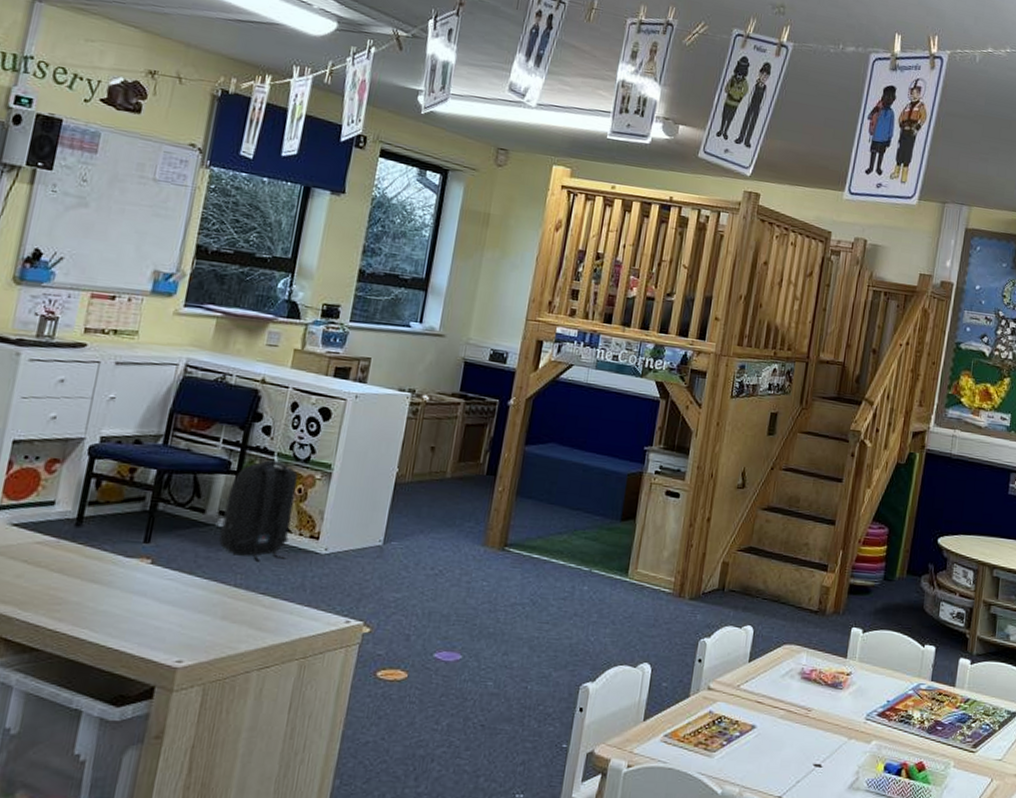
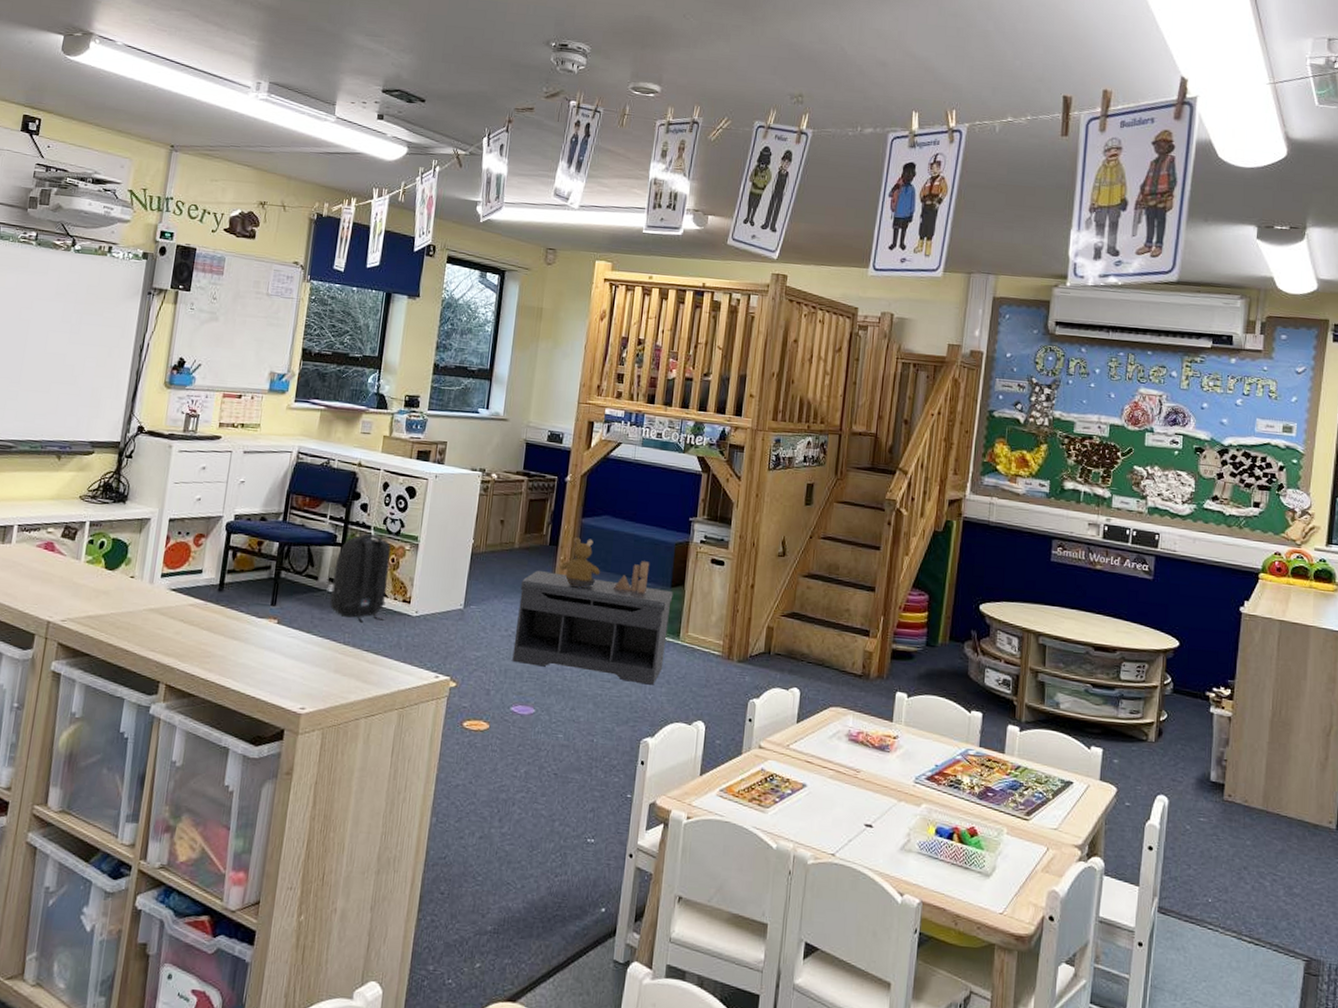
bench: none [438,503,624,626] -> present [512,571,674,685]
bear: none [497,467,544,522] -> present [560,537,601,589]
wooden block set: none [556,492,599,528] -> present [613,561,650,594]

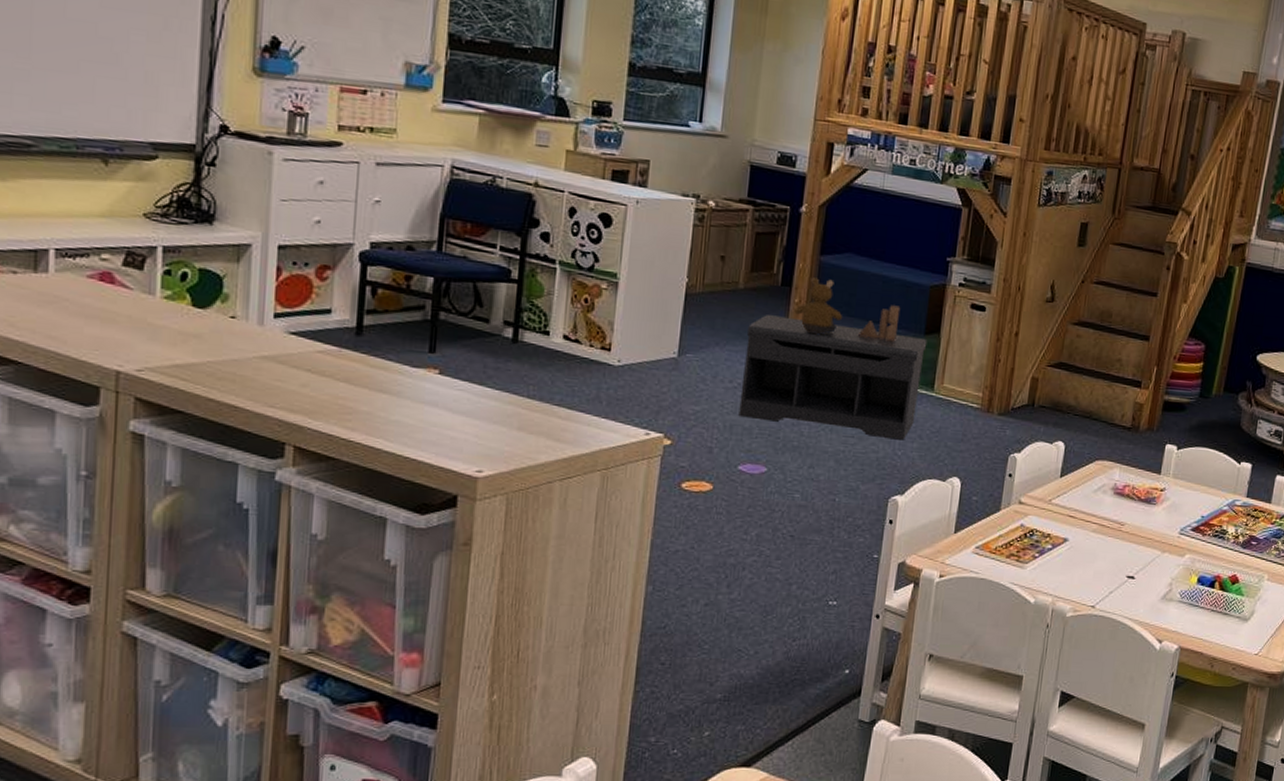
backpack: present [330,533,391,623] -> none [507,268,583,373]

